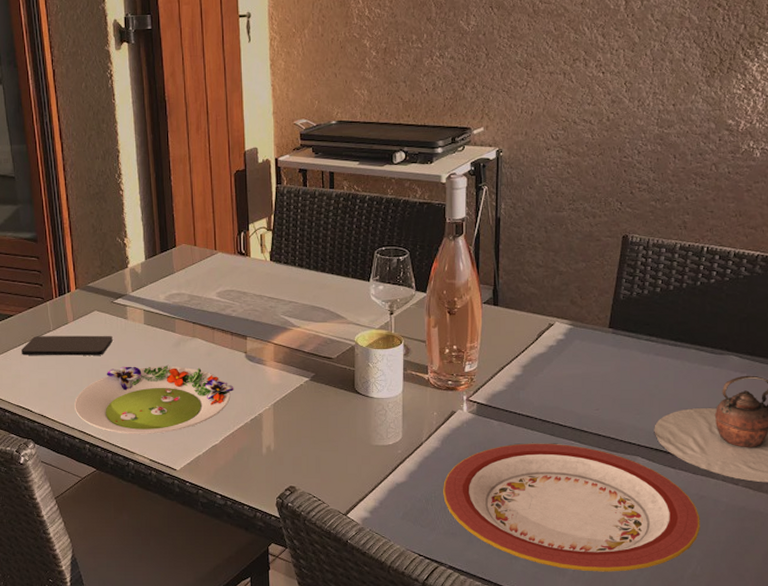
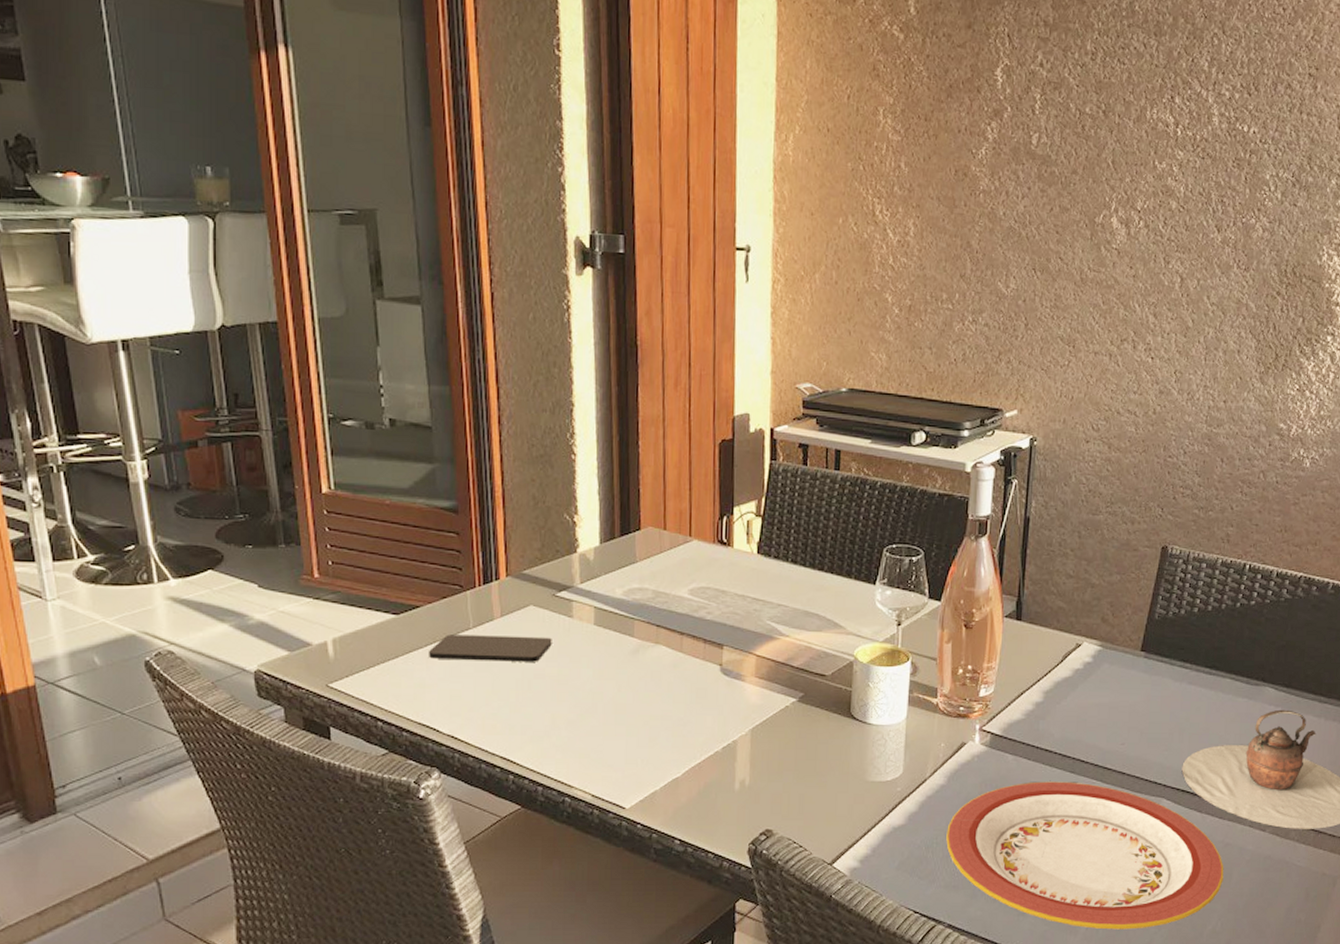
salad plate: present [74,366,234,434] -> none [497,677,704,763]

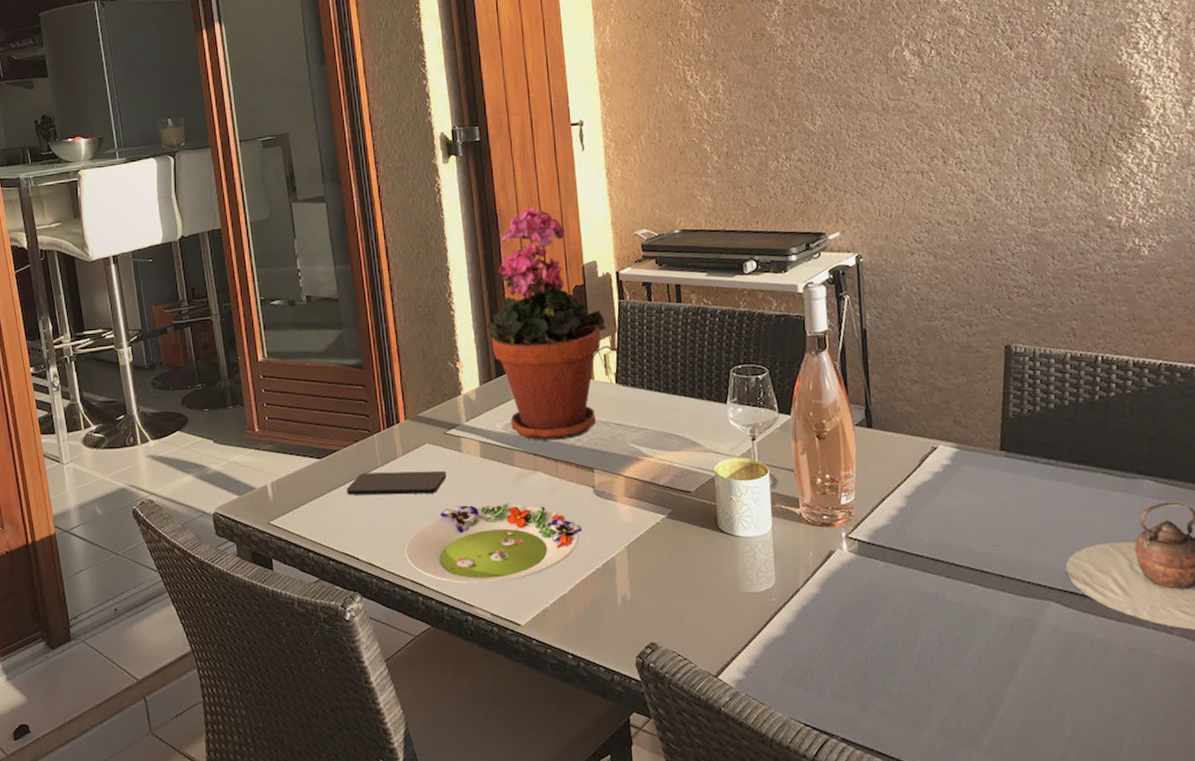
salad plate: none [497,677,704,763] -> present [405,504,582,584]
potted plant: none [612,341,754,612] -> present [485,207,607,441]
plate: present [946,781,1224,930] -> none [827,587,1135,744]

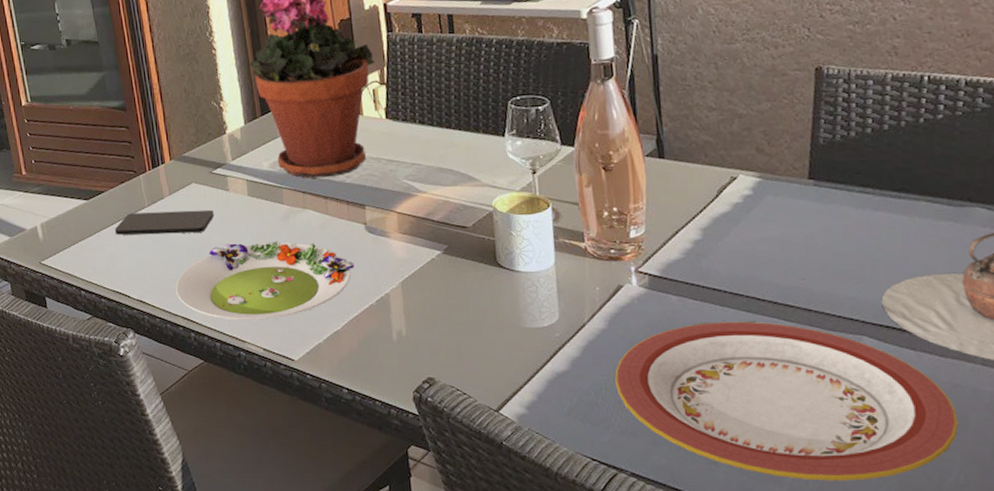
plate: none [827,587,1135,744] -> present [615,321,959,481]

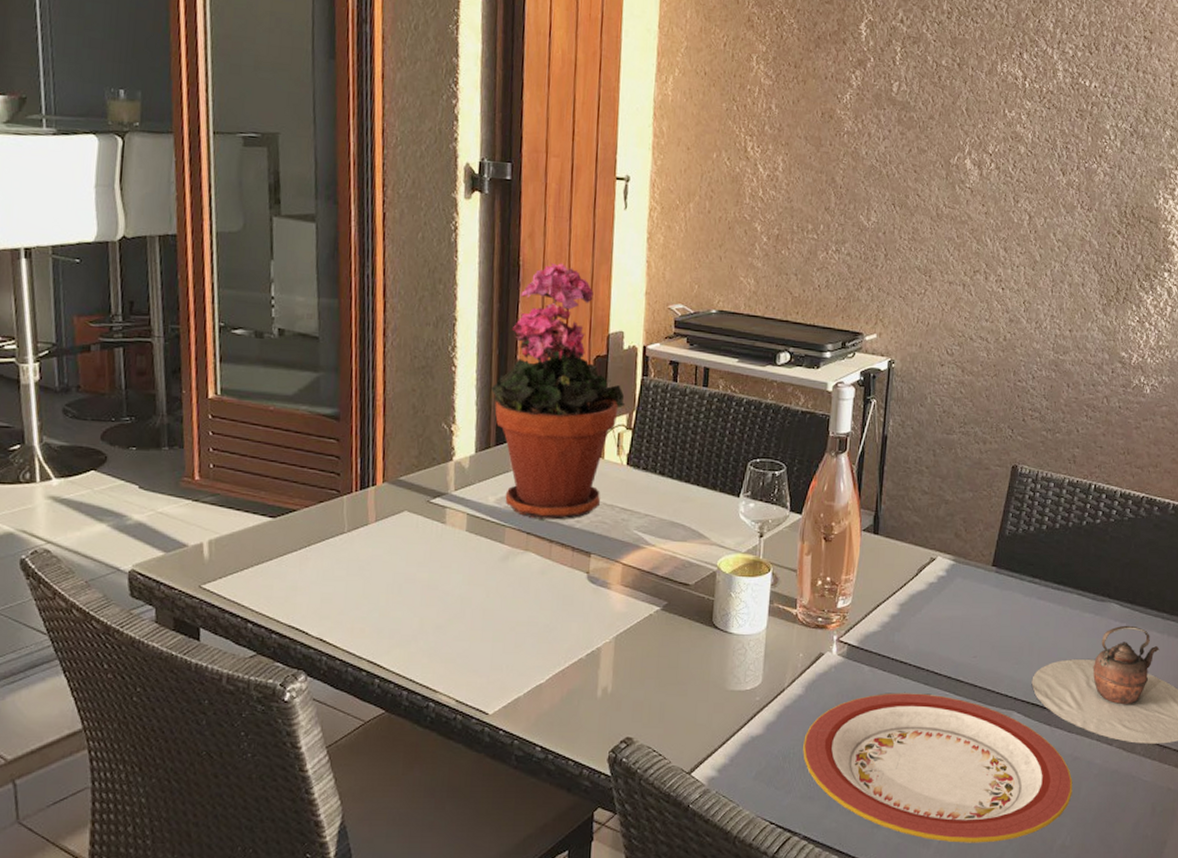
smartphone: present [115,210,214,235] -> none [302,538,424,567]
salad plate: present [176,241,355,320] -> none [365,582,570,668]

